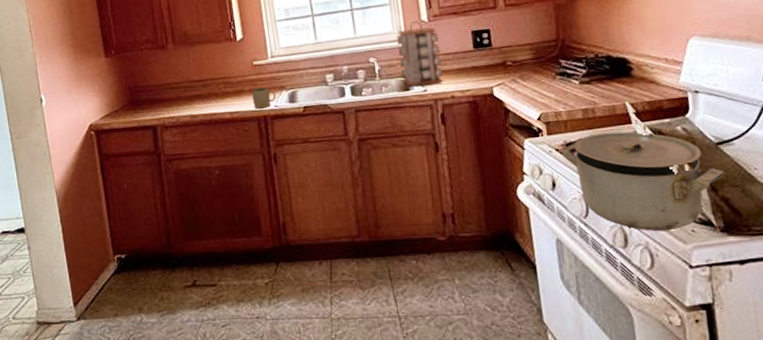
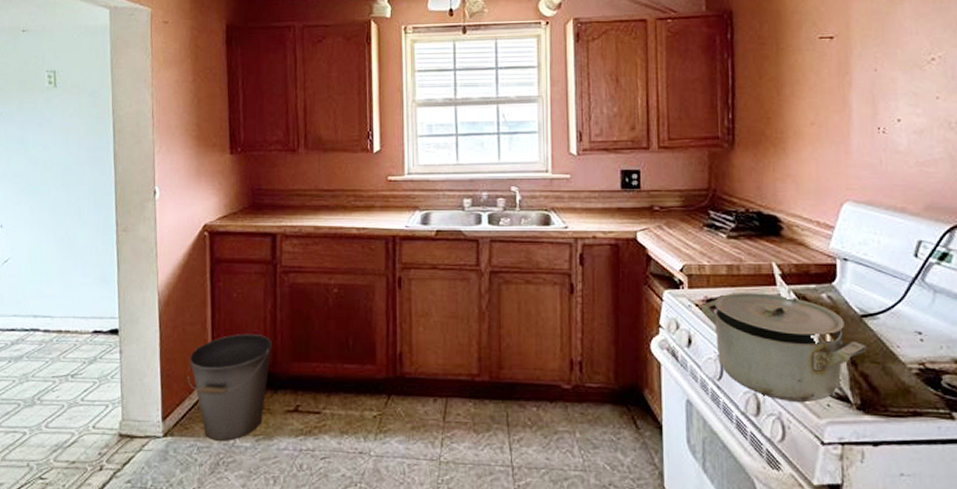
bucket: none [91,219,166,320] -> present [187,333,273,441]
mug: present [252,87,276,109] -> none [383,205,408,227]
spice rack: present [397,21,443,87] -> none [541,153,587,221]

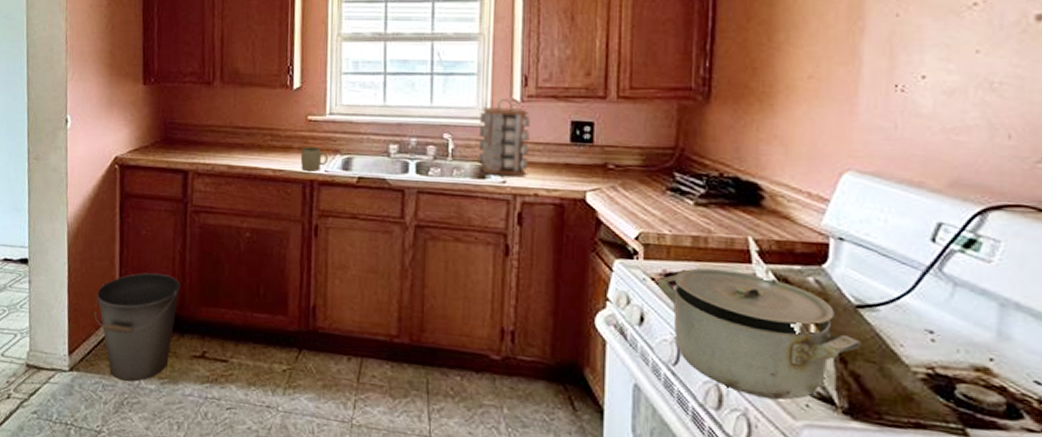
mug: none [383,205,408,227] -> present [301,147,328,171]
spice rack: none [541,153,587,221] -> present [477,99,531,176]

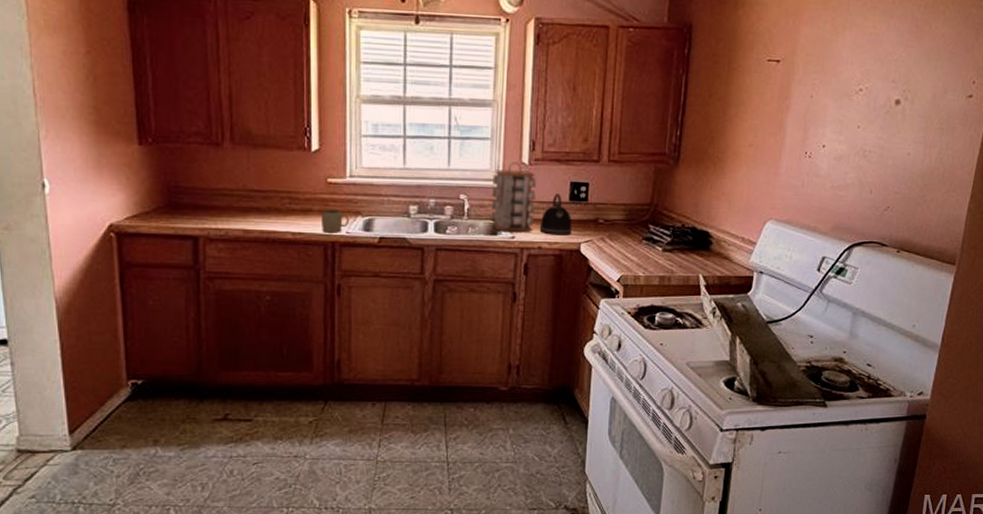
bucket: present [94,273,181,382] -> none [97,342,197,452]
kettle: none [535,134,575,182] -> present [539,194,572,236]
saucepan: present [656,268,861,401] -> none [631,302,768,397]

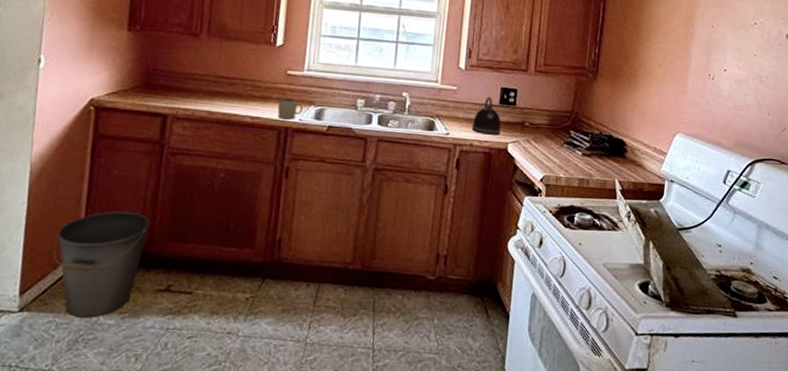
bucket: none [97,342,197,452] -> present [53,211,151,318]
spice rack: present [490,162,537,232] -> none [428,66,472,130]

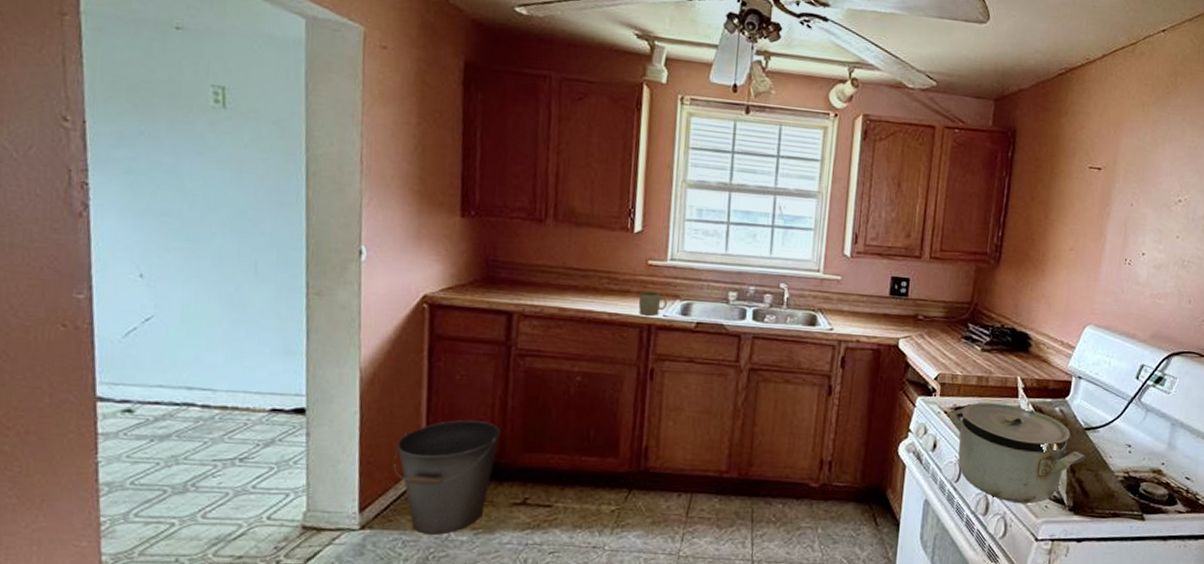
kettle: present [471,97,501,135] -> none [858,287,891,330]
saucepan: none [553,203,679,300] -> present [948,402,1085,504]

